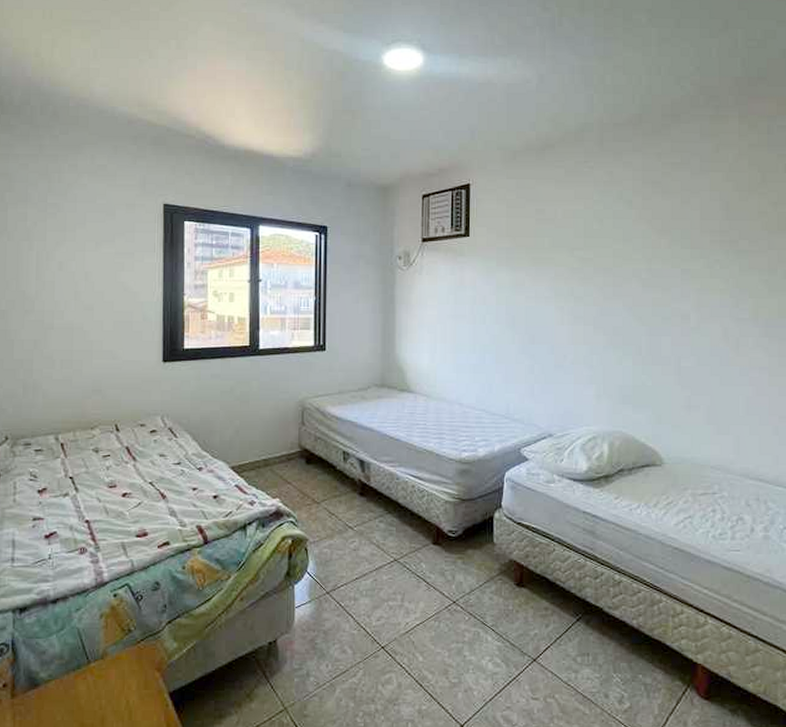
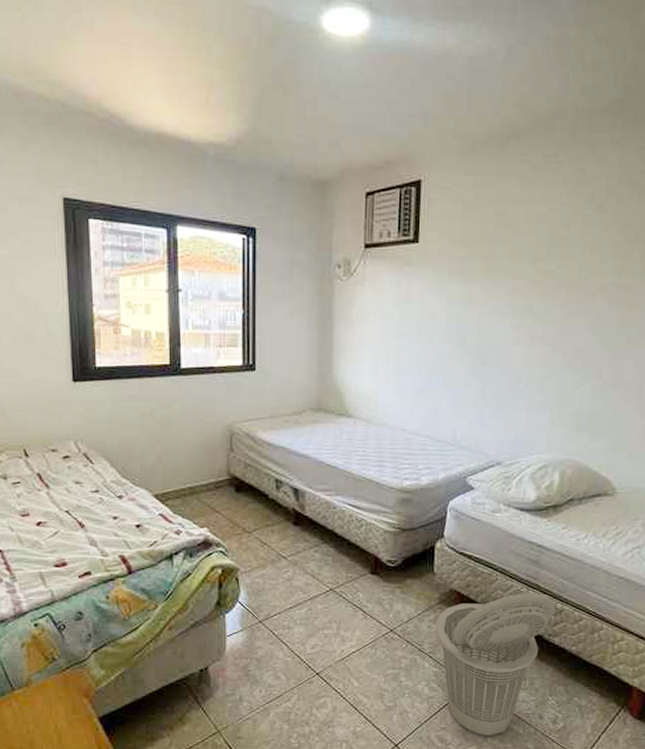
laundry basket: none [496,563,614,716] -> present [435,592,556,735]

